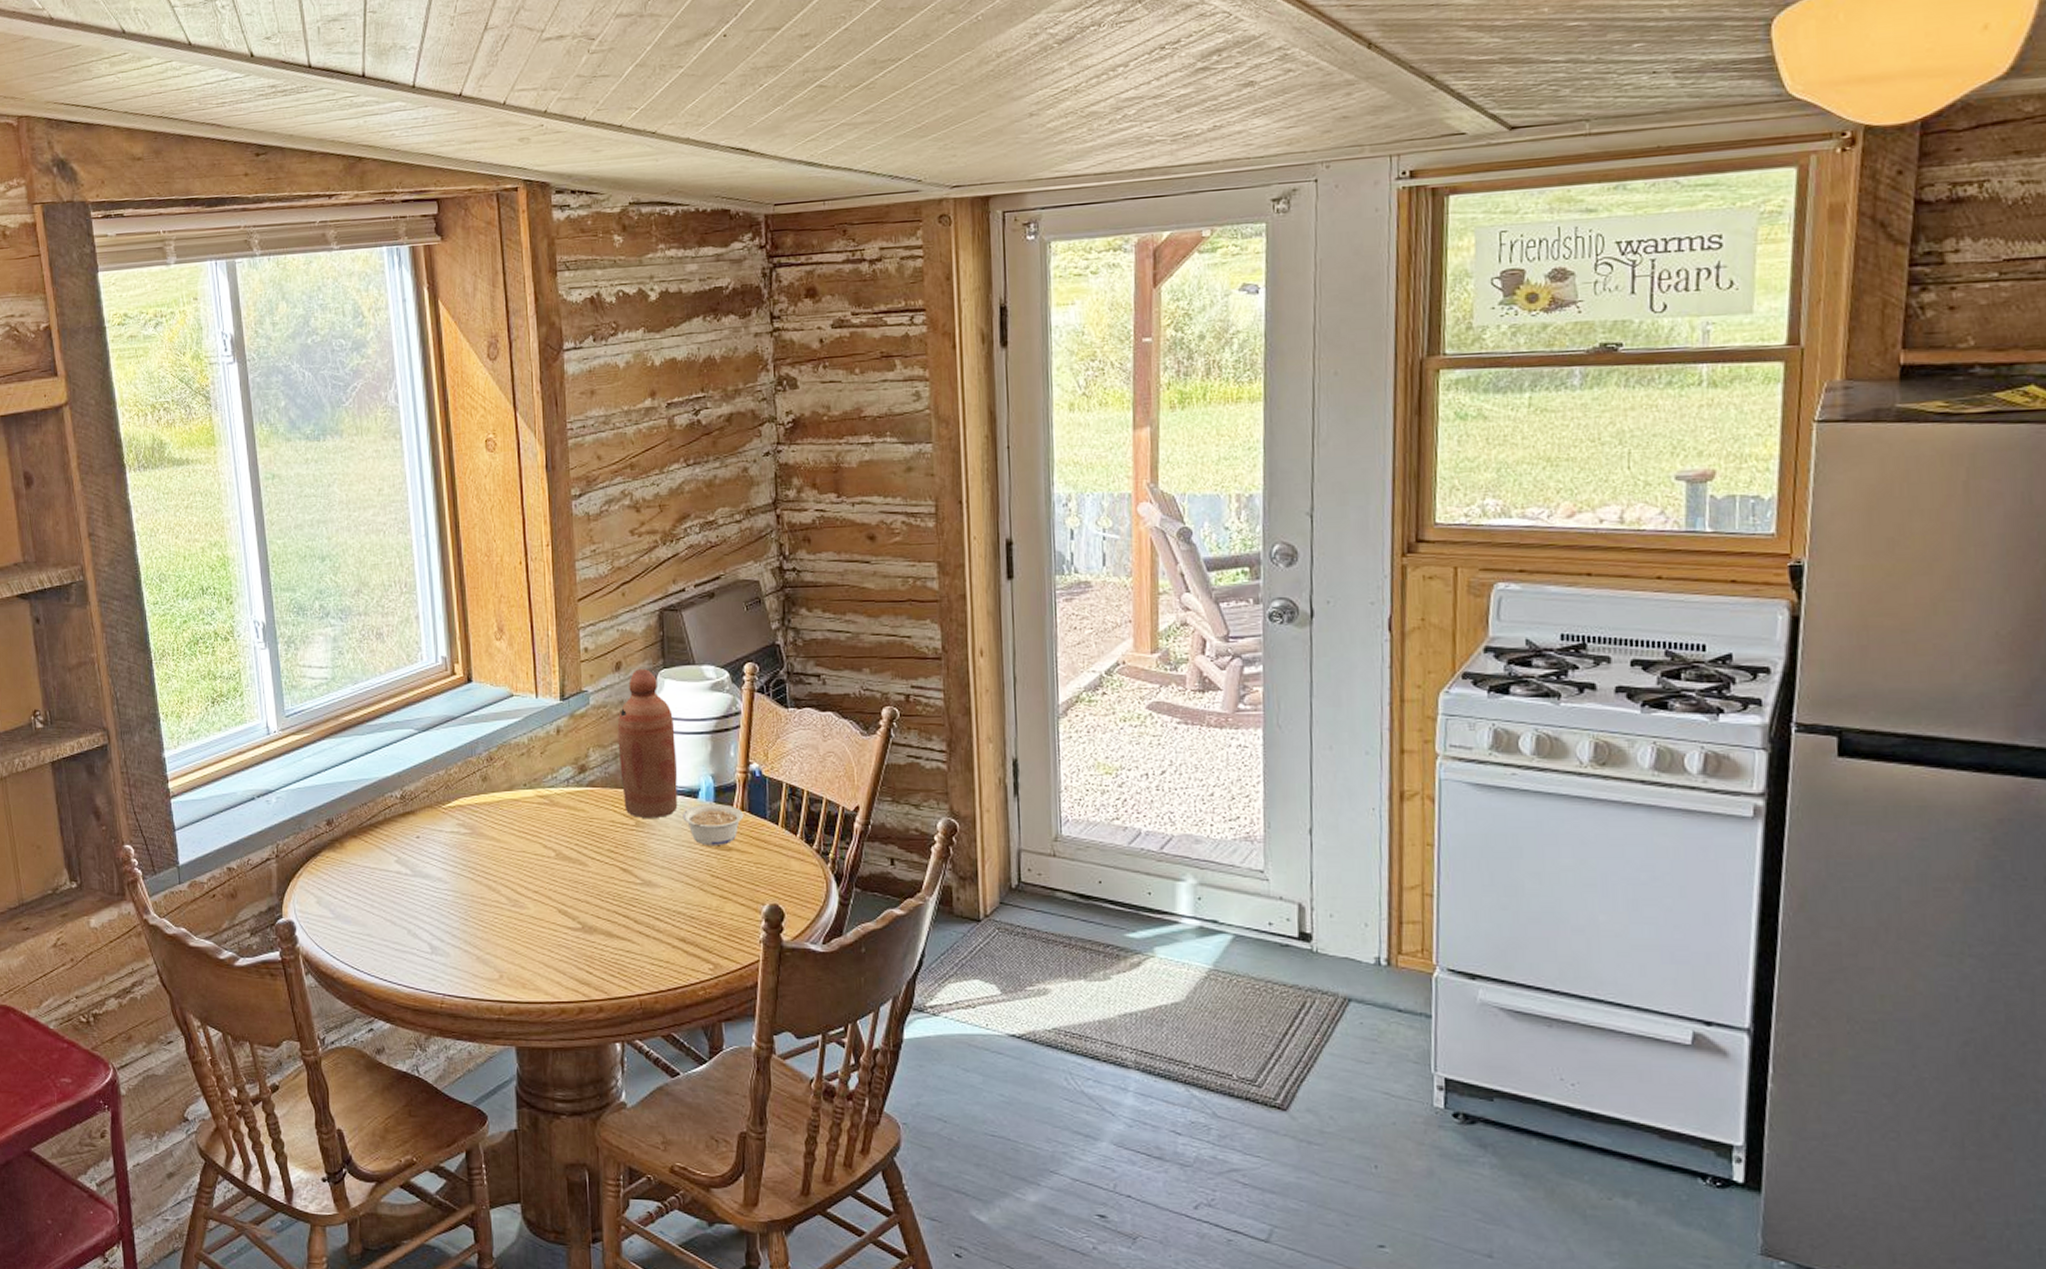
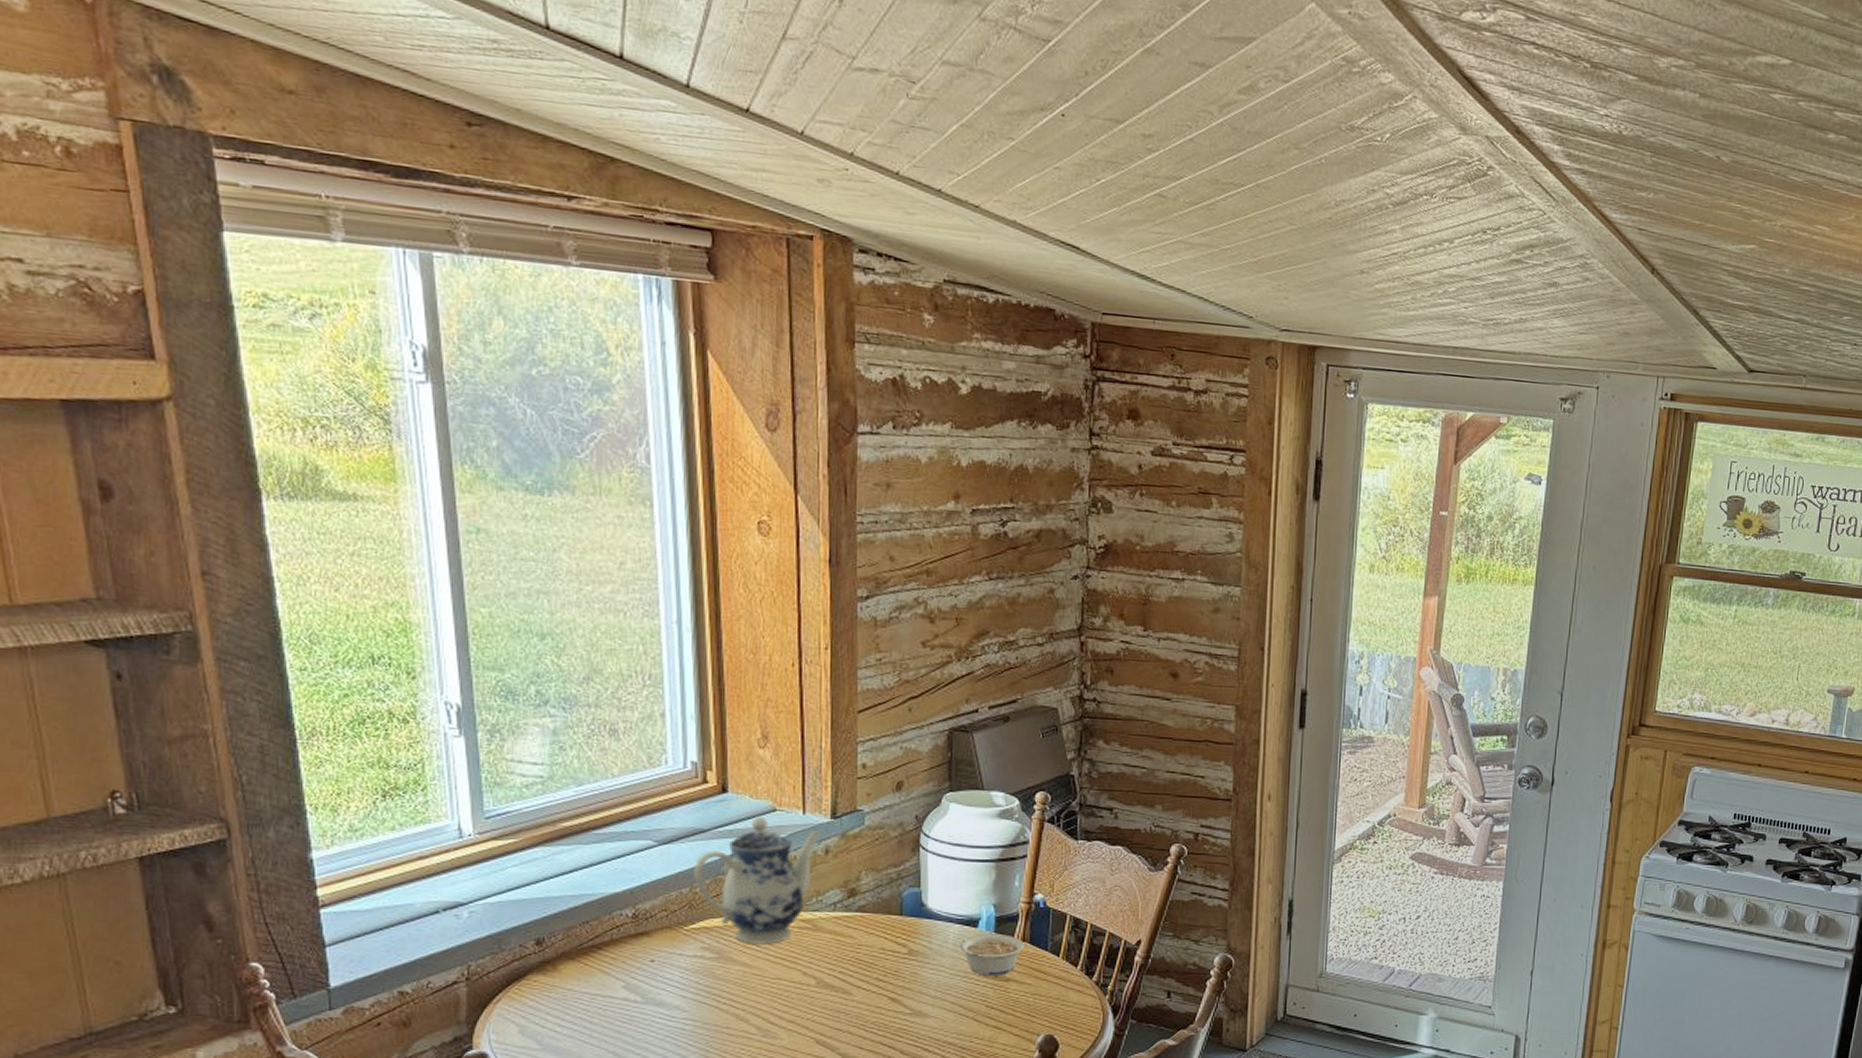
teapot: none [447,702,553,820] -> present [692,816,822,944]
bottle: present [617,668,678,818] -> none [894,789,958,946]

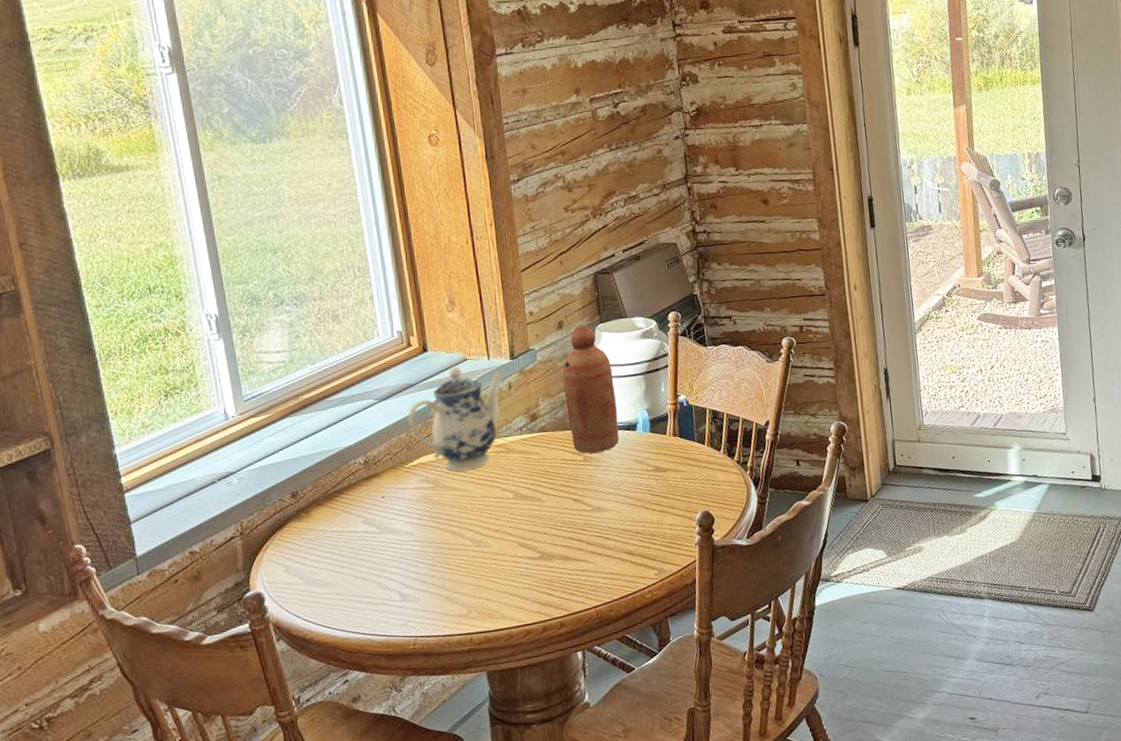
bottle: none [894,789,958,946] -> present [562,324,620,454]
legume: present [960,934,1025,976] -> none [624,432,676,470]

